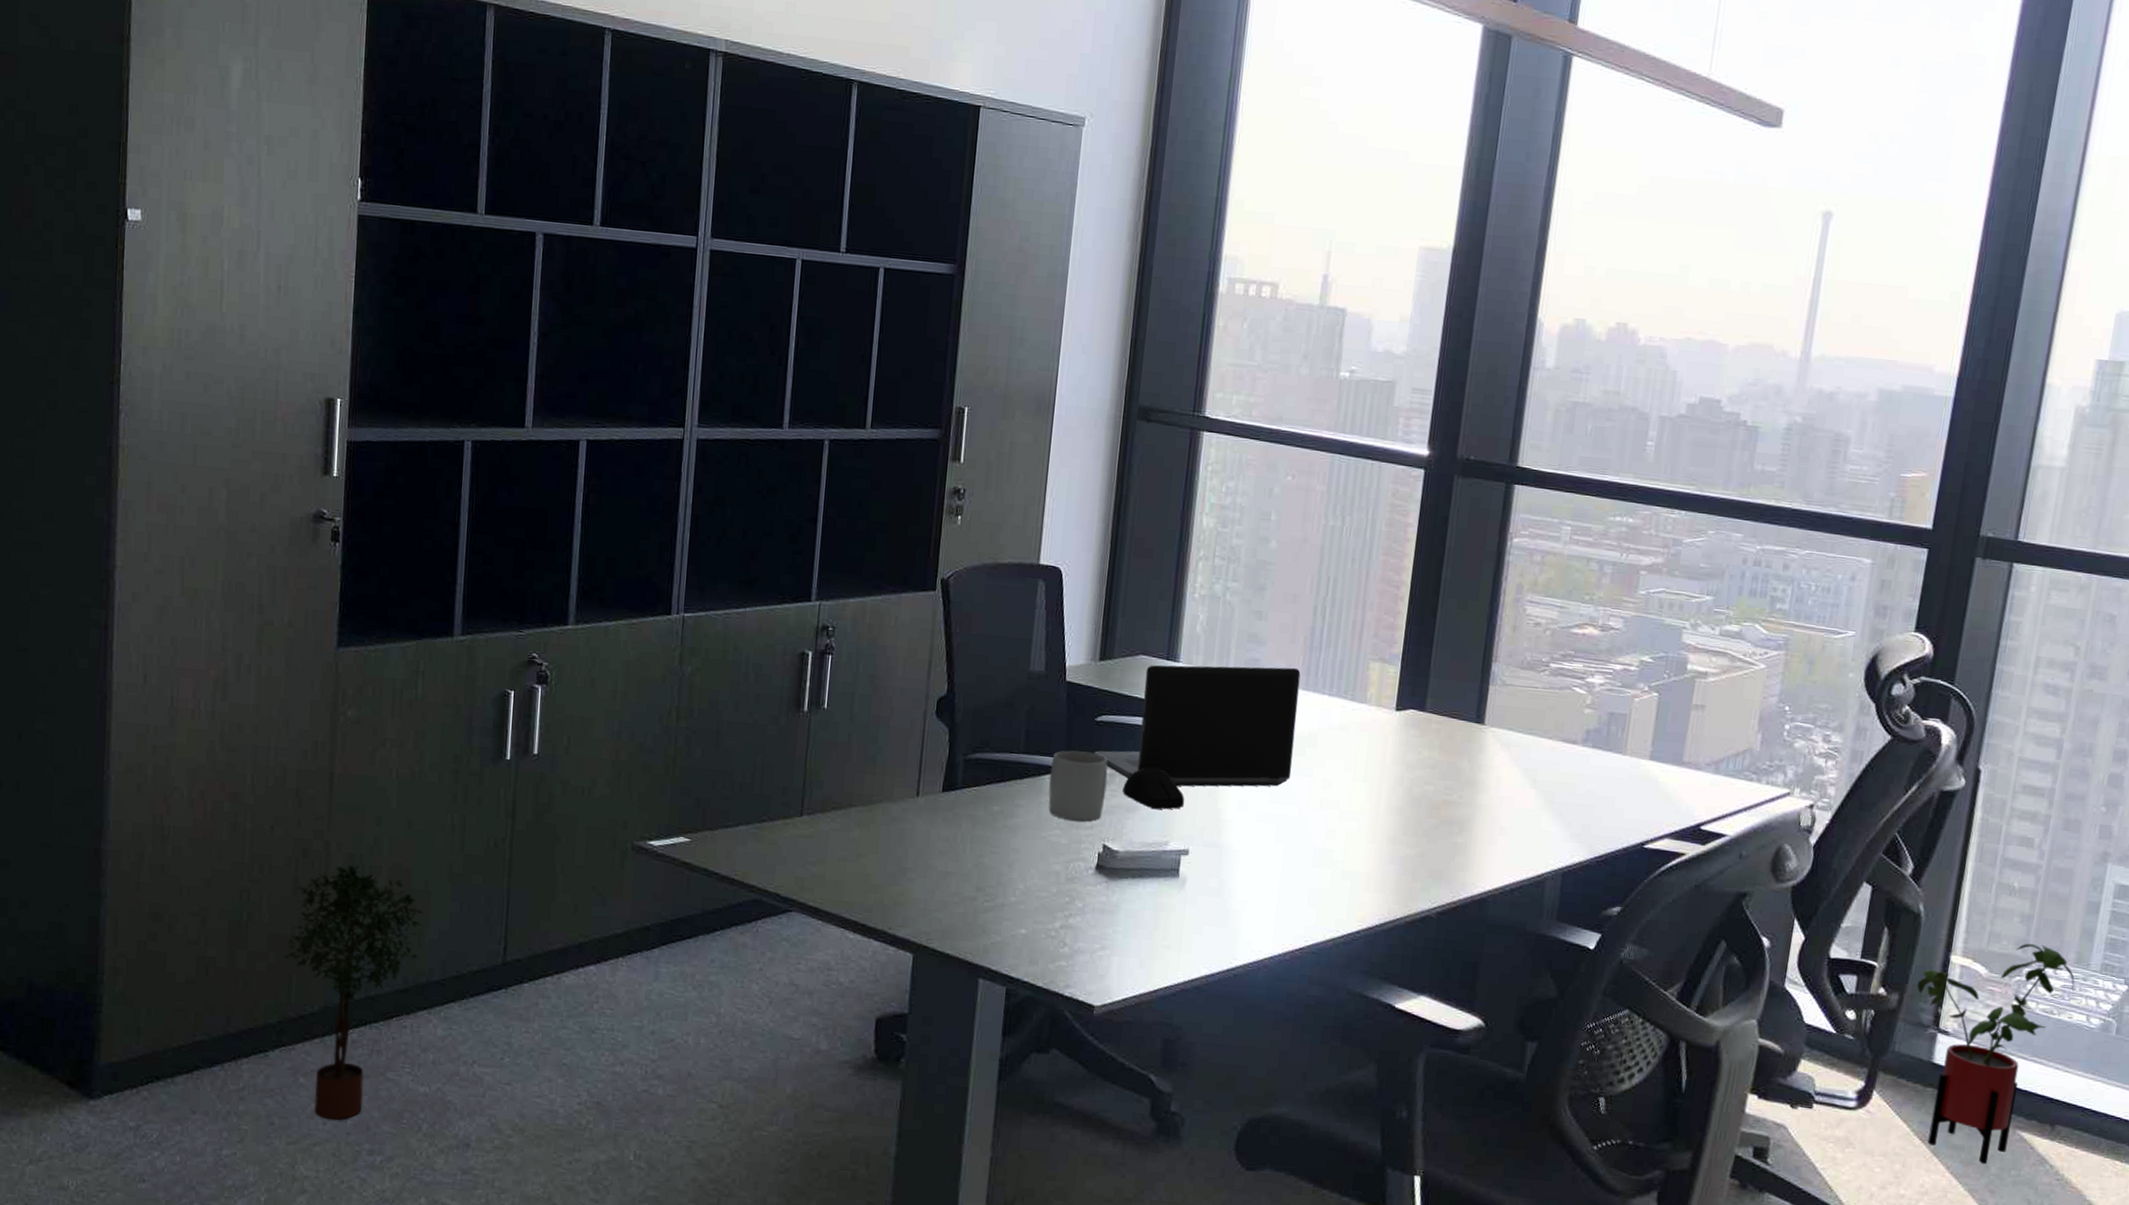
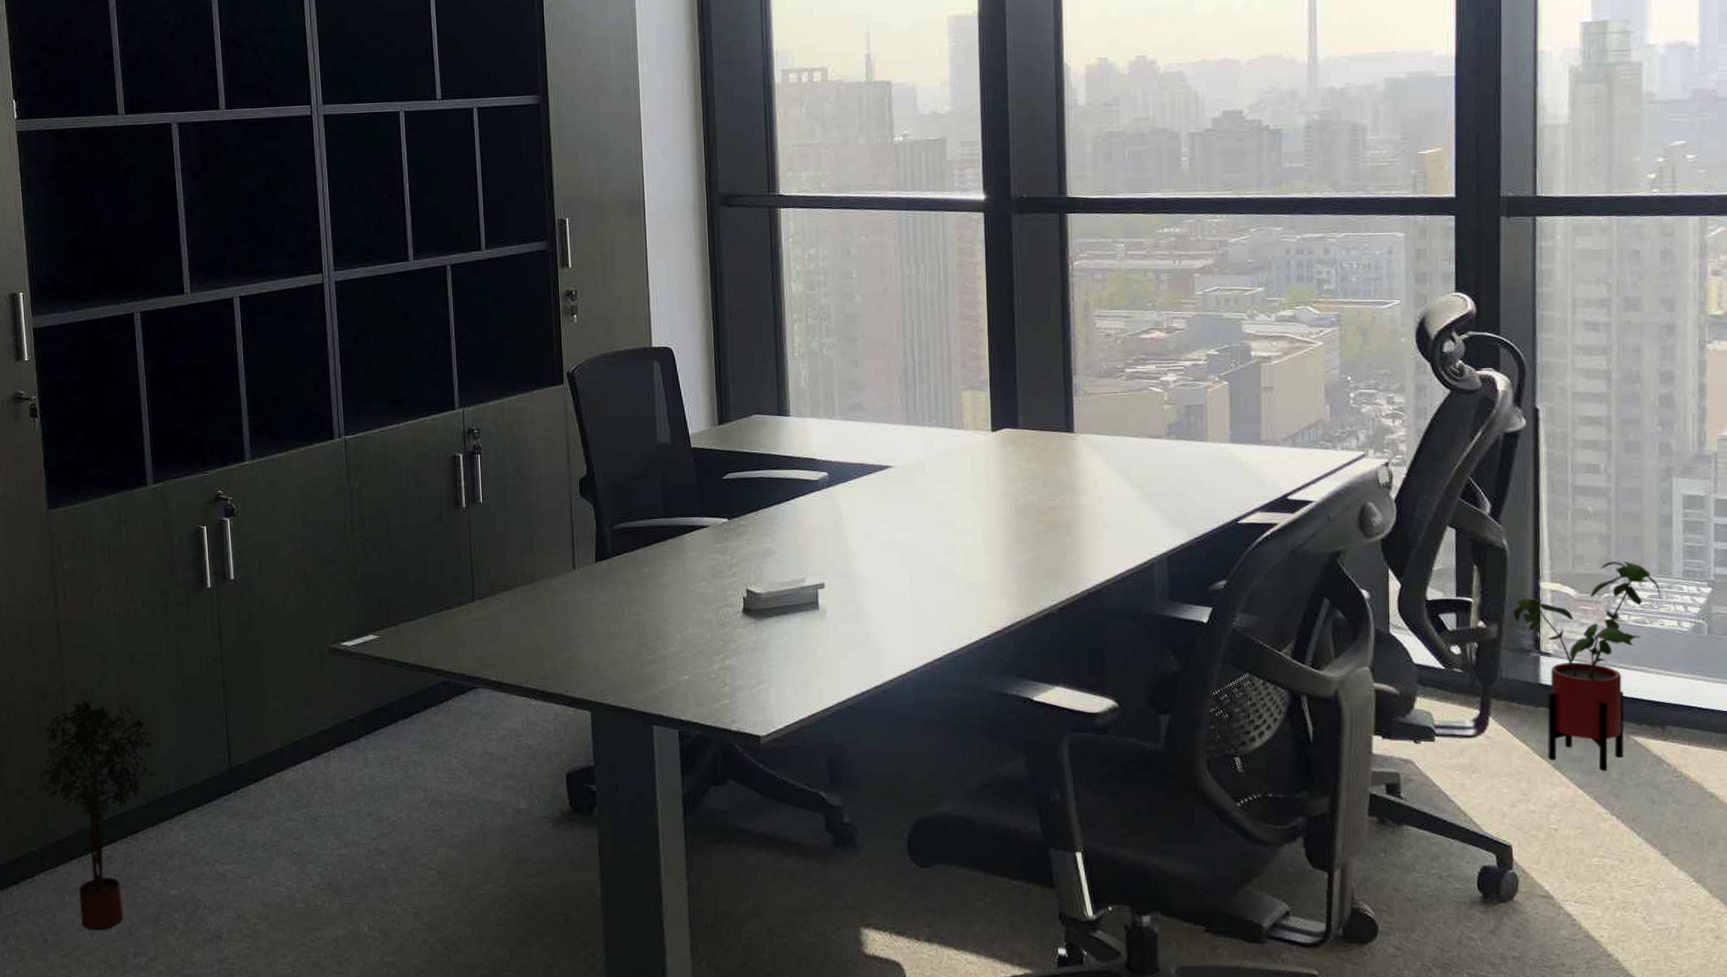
mug: present [1048,750,1108,821] -> none [689,508,742,571]
laptop computer: present [1094,665,1301,787] -> none [725,406,906,527]
computer mouse: present [1122,767,1185,810] -> none [756,513,814,551]

